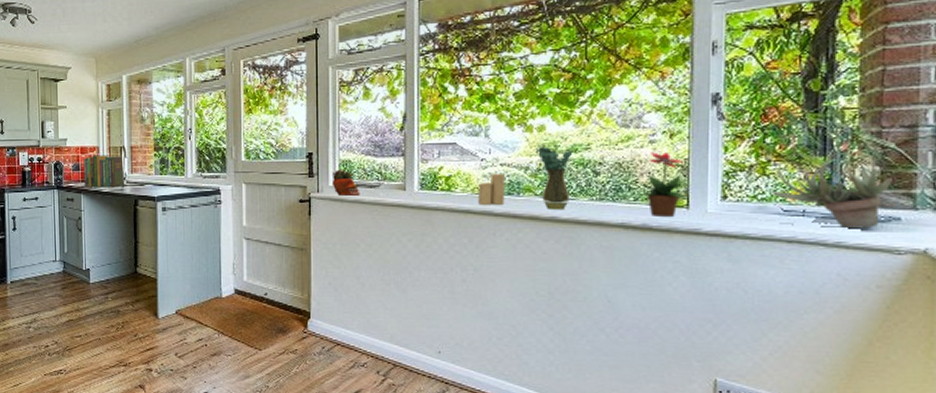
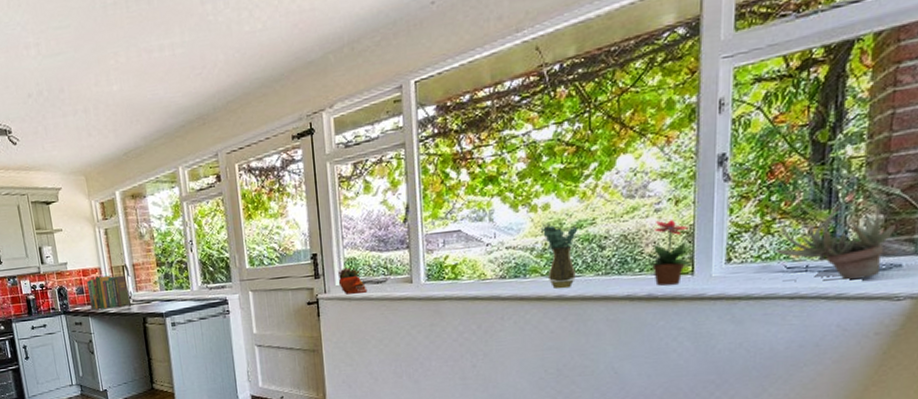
candle: present [478,170,505,206] -> none [484,253,511,291]

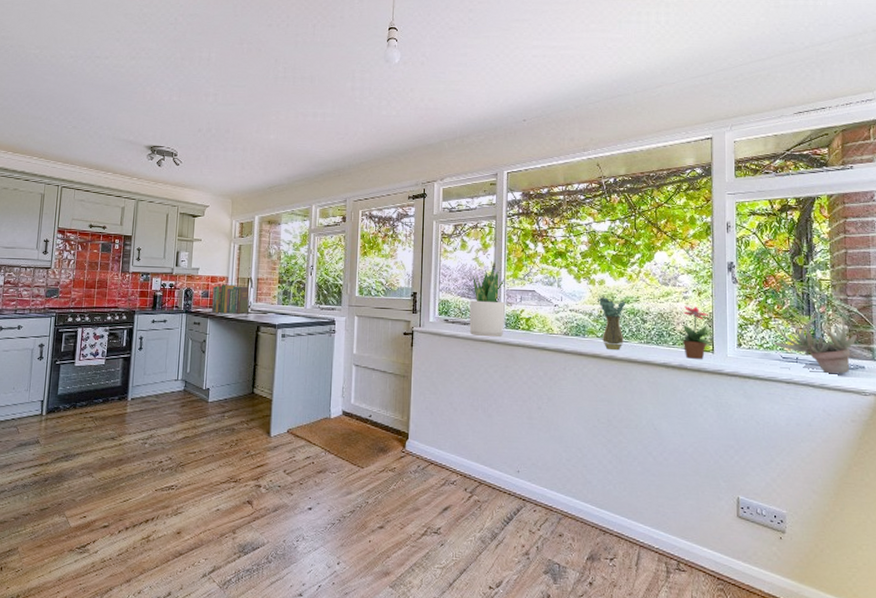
succulent planter: present [337,267,368,296] -> none [432,307,456,332]
planter: none [381,209,426,295] -> present [469,267,506,338]

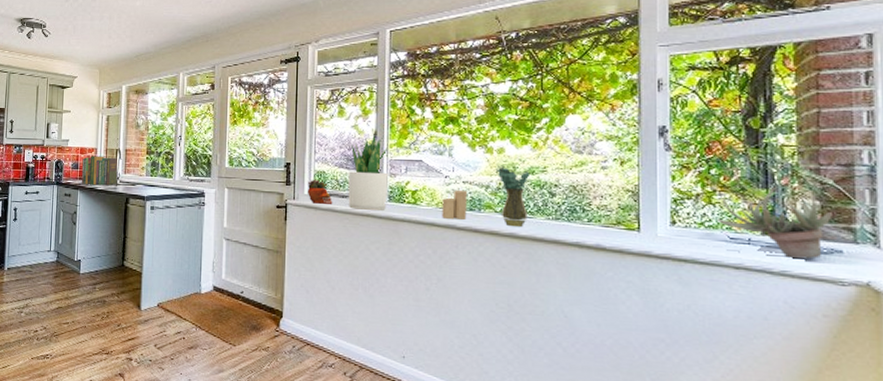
succulent planter: none [432,307,456,332] -> present [307,179,333,205]
candle: none [552,314,573,345] -> present [442,187,467,221]
potted flower: present [672,305,712,360] -> none [587,176,638,240]

